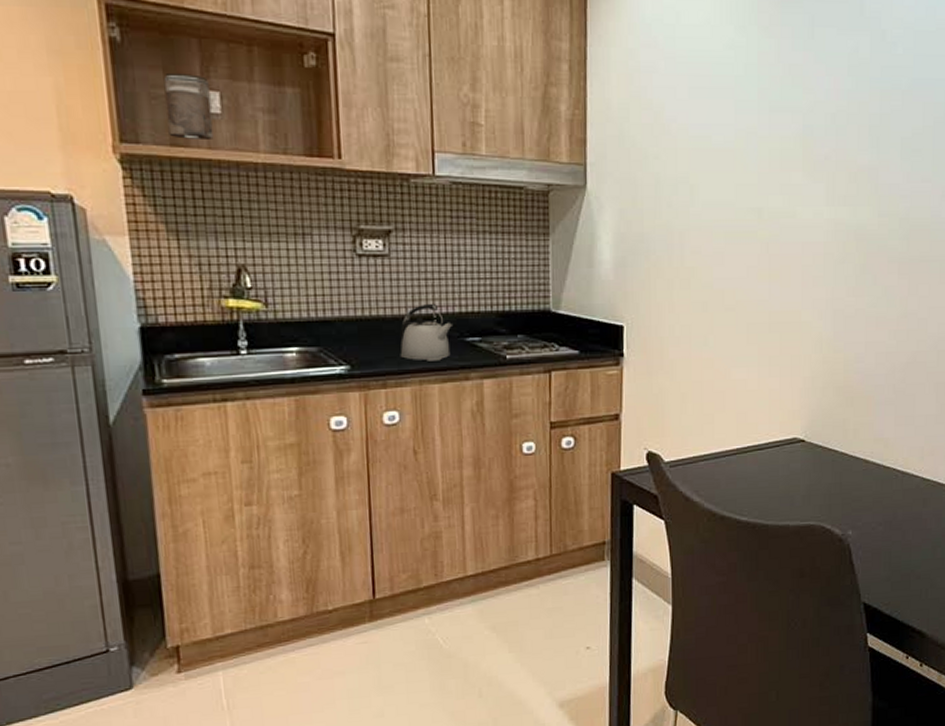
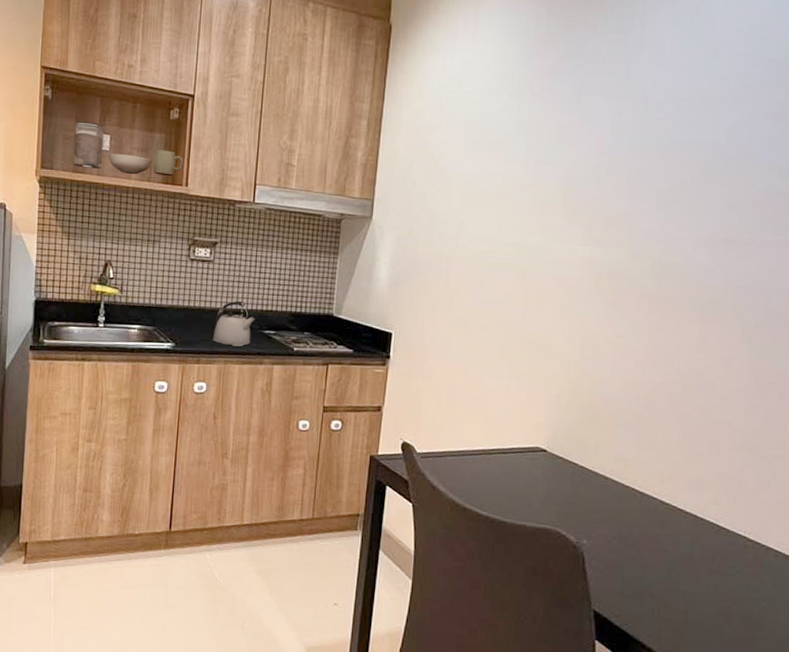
bowl: none [221,118,287,146] -> present [108,154,153,175]
mug: none [287,110,332,146] -> present [152,150,184,177]

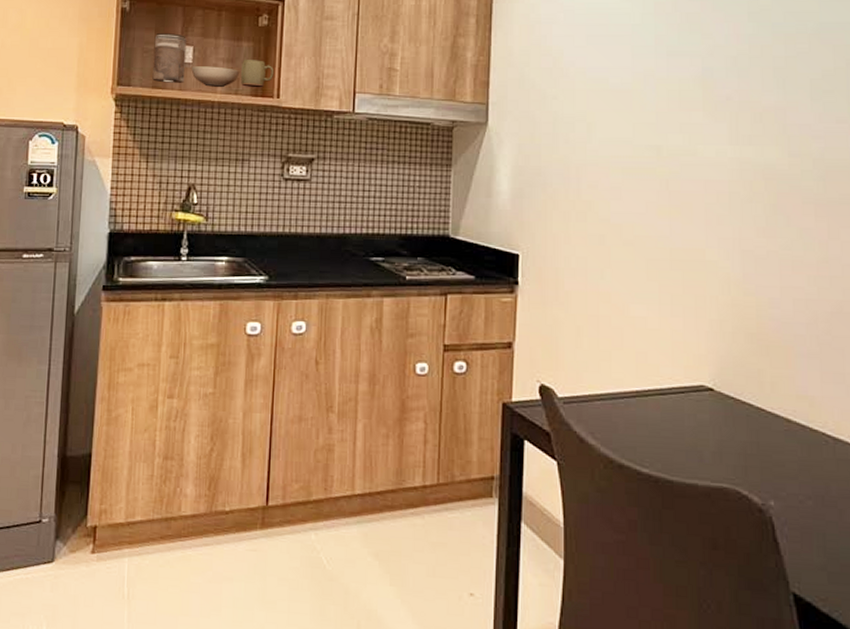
kettle: present [212,300,254,348] -> none [311,224,359,278]

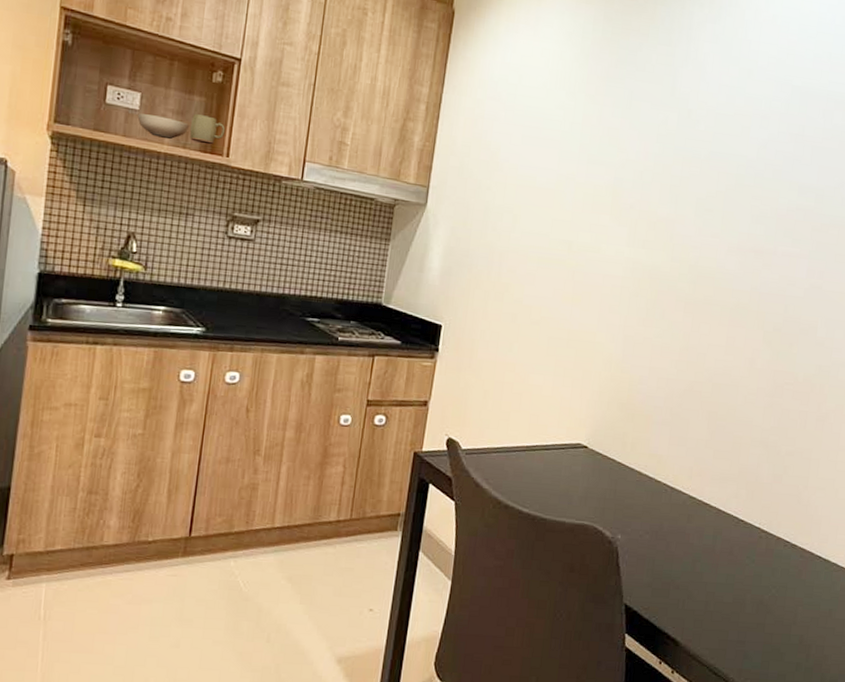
jar: present [152,32,186,83] -> none [94,73,134,129]

